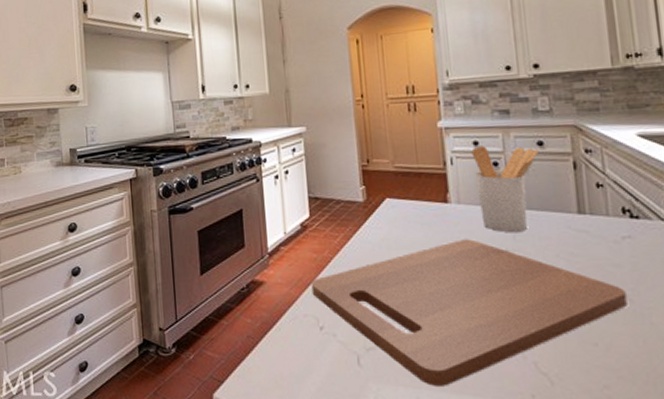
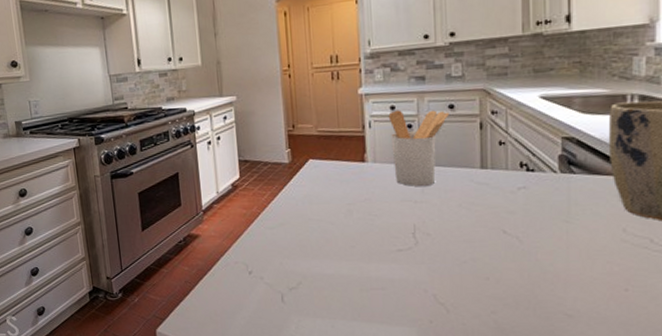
cutting board: present [311,239,627,386] -> none [241,193,517,317]

